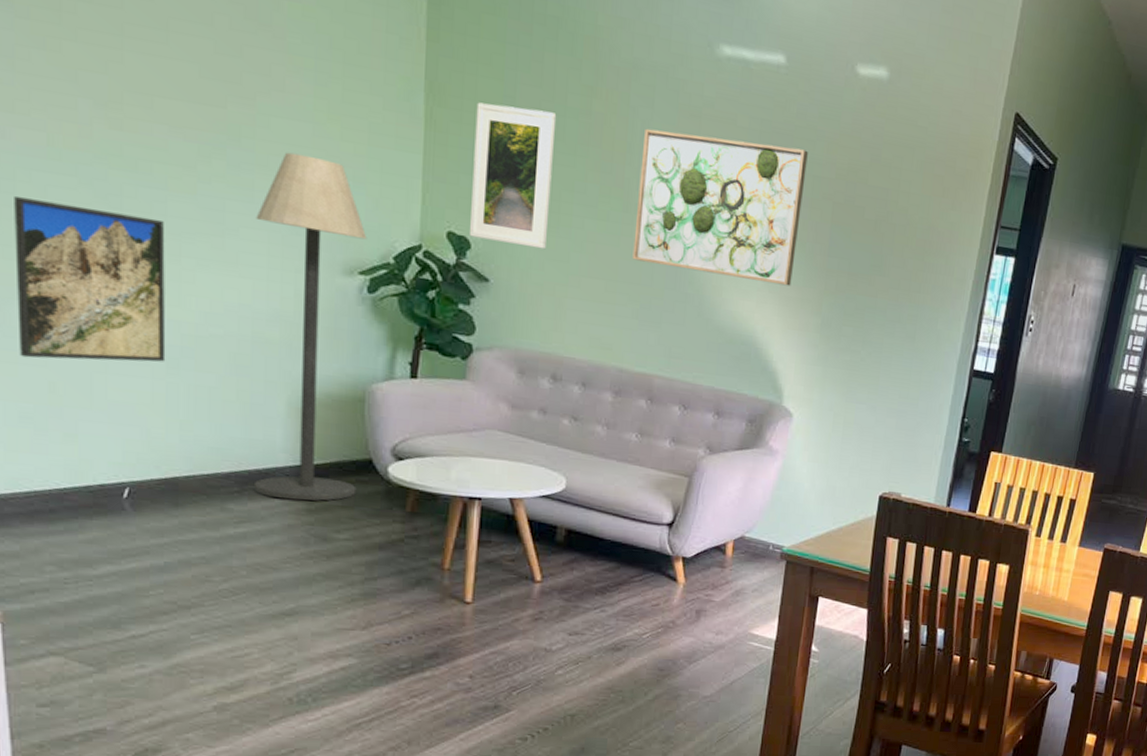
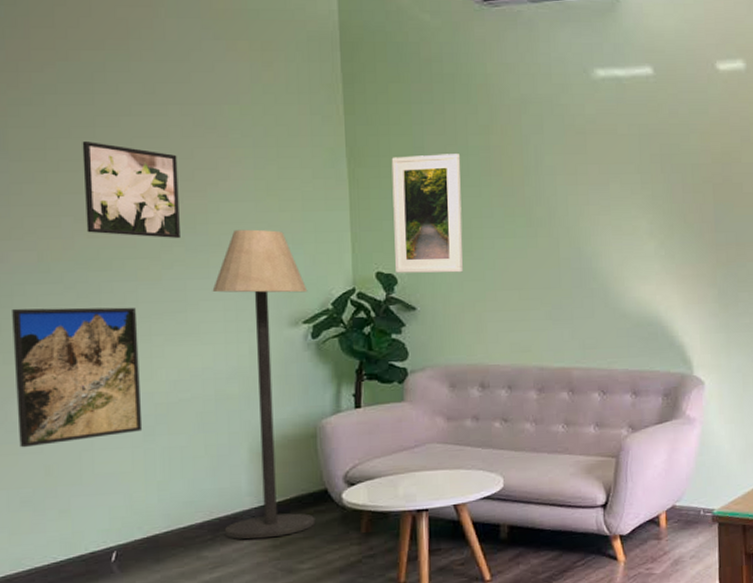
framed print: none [106,9,223,149] -> present [82,140,180,238]
wall art: present [632,128,808,287] -> none [538,143,686,267]

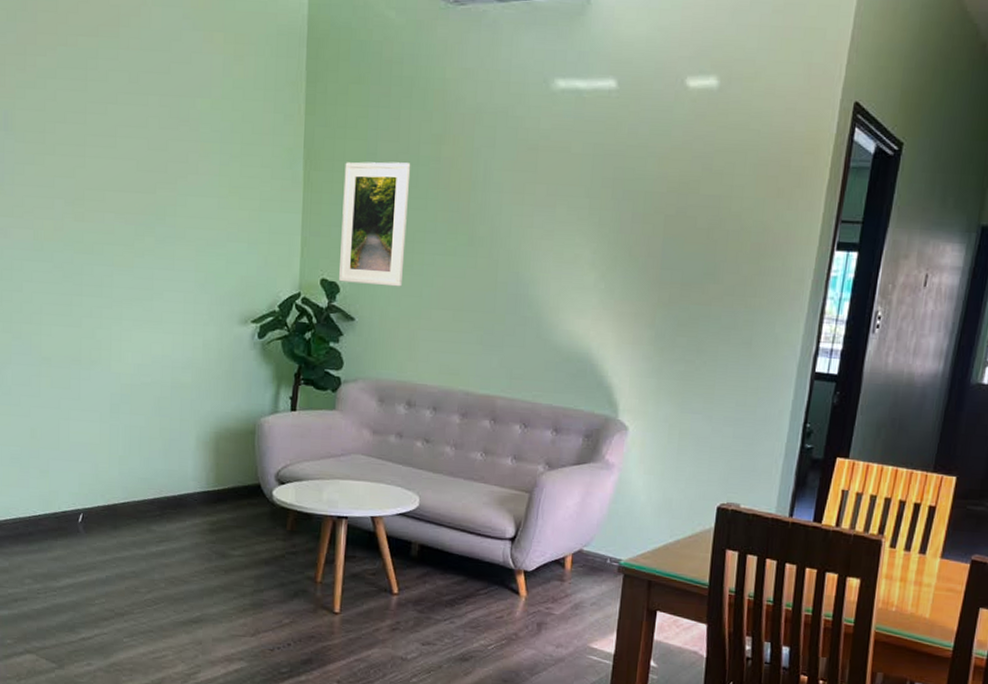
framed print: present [12,307,143,448] -> none [11,281,111,410]
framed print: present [82,140,180,238] -> none [74,126,154,228]
floor lamp: present [212,229,316,540] -> none [170,224,258,522]

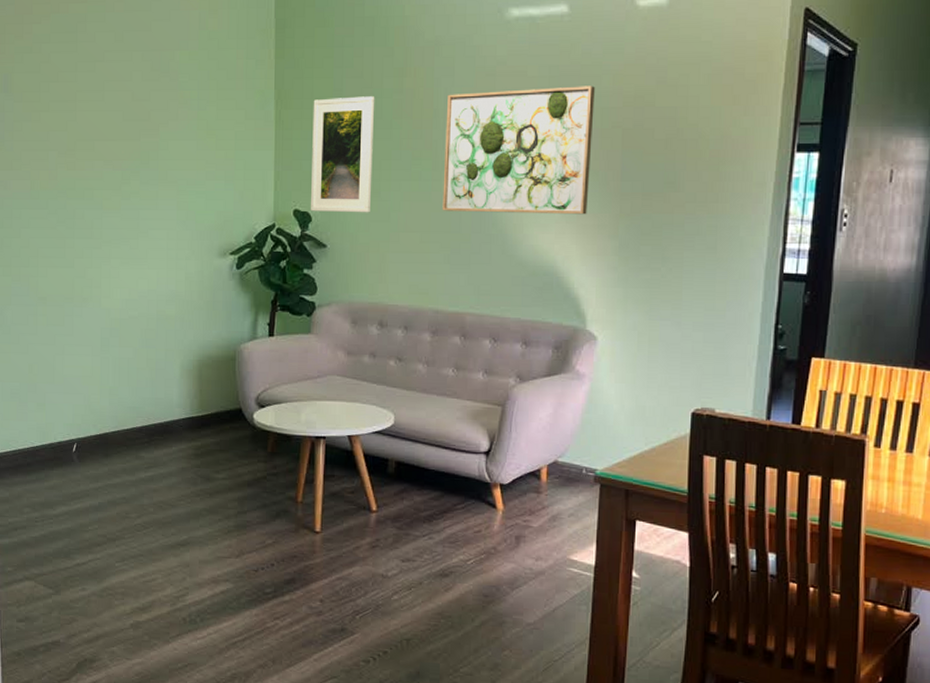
wall art: none [477,166,639,302] -> present [442,86,595,215]

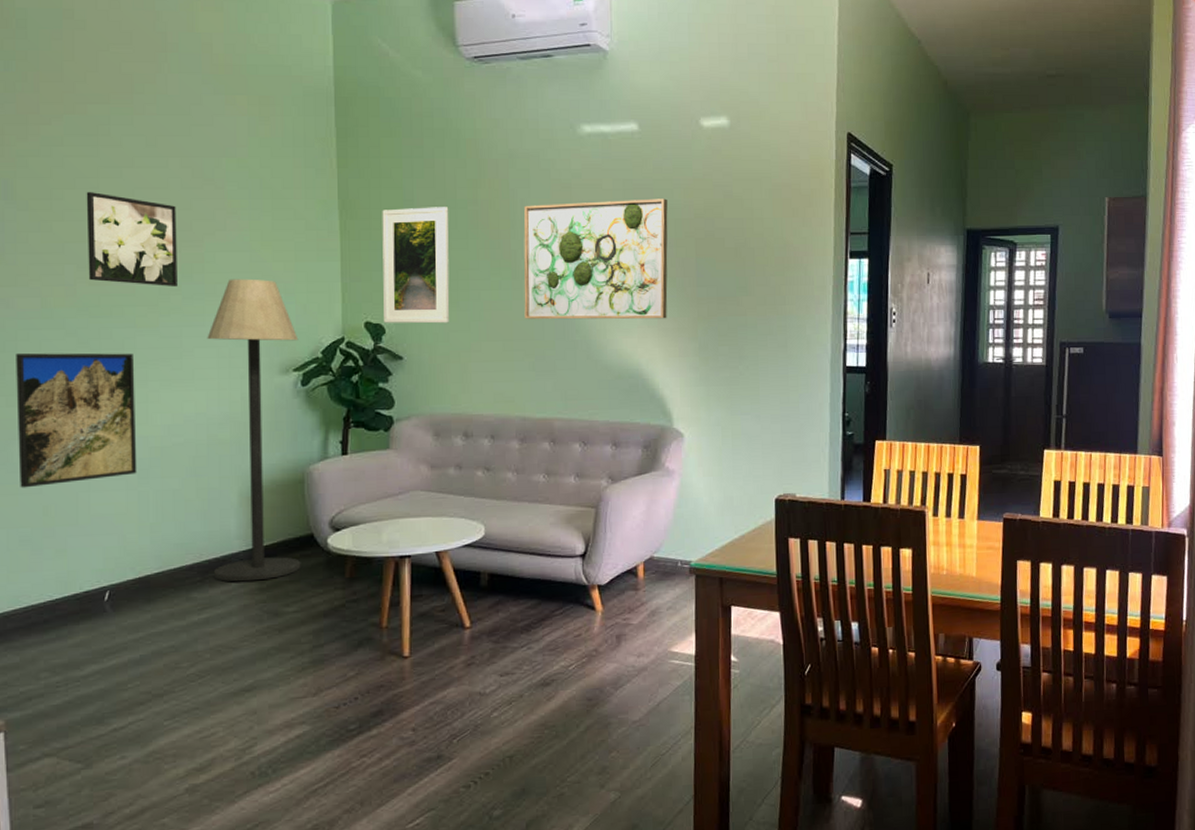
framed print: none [10,229,101,348] -> present [16,352,137,488]
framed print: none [66,84,138,172] -> present [86,191,177,286]
floor lamp: none [158,166,236,447] -> present [207,279,301,582]

